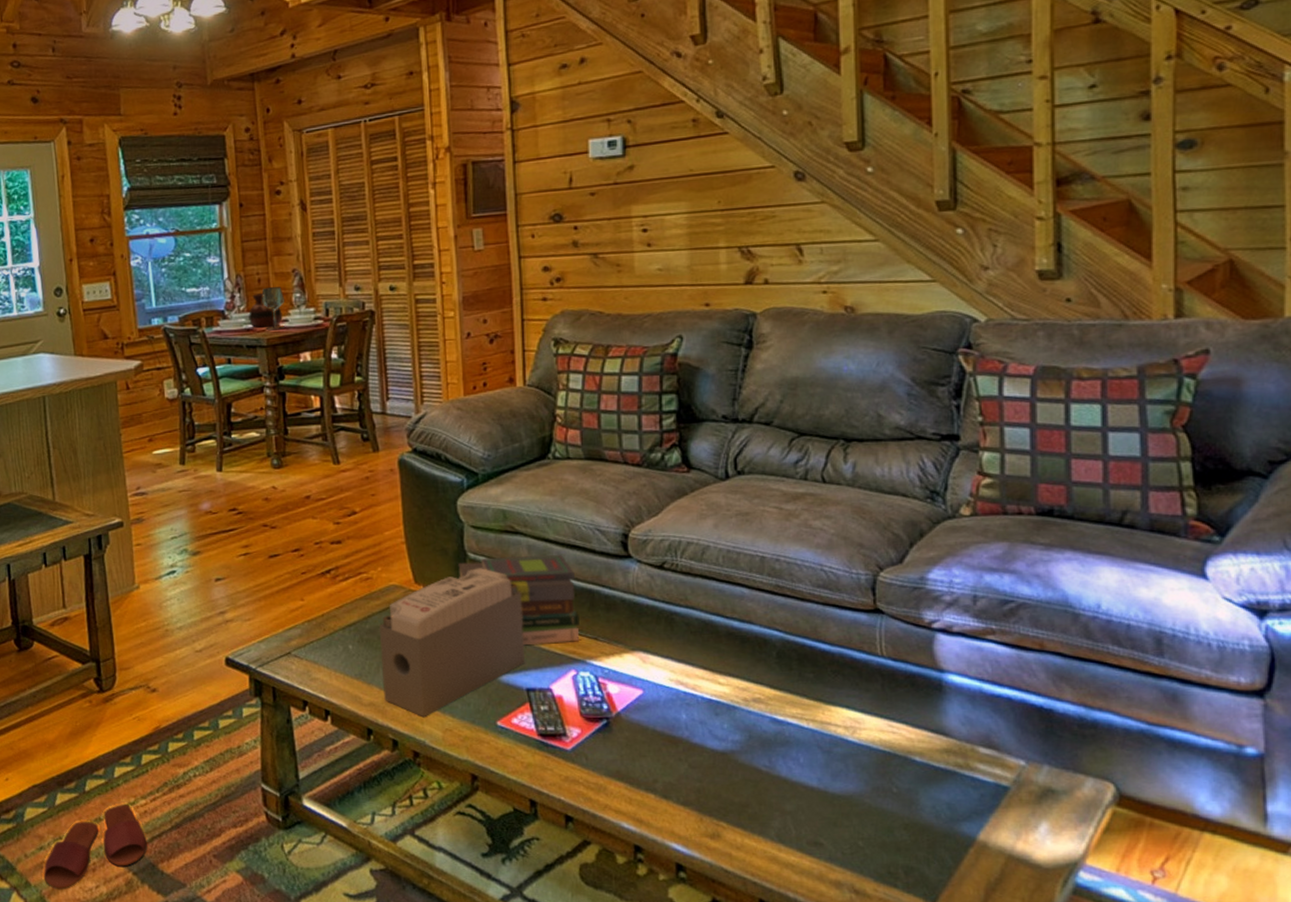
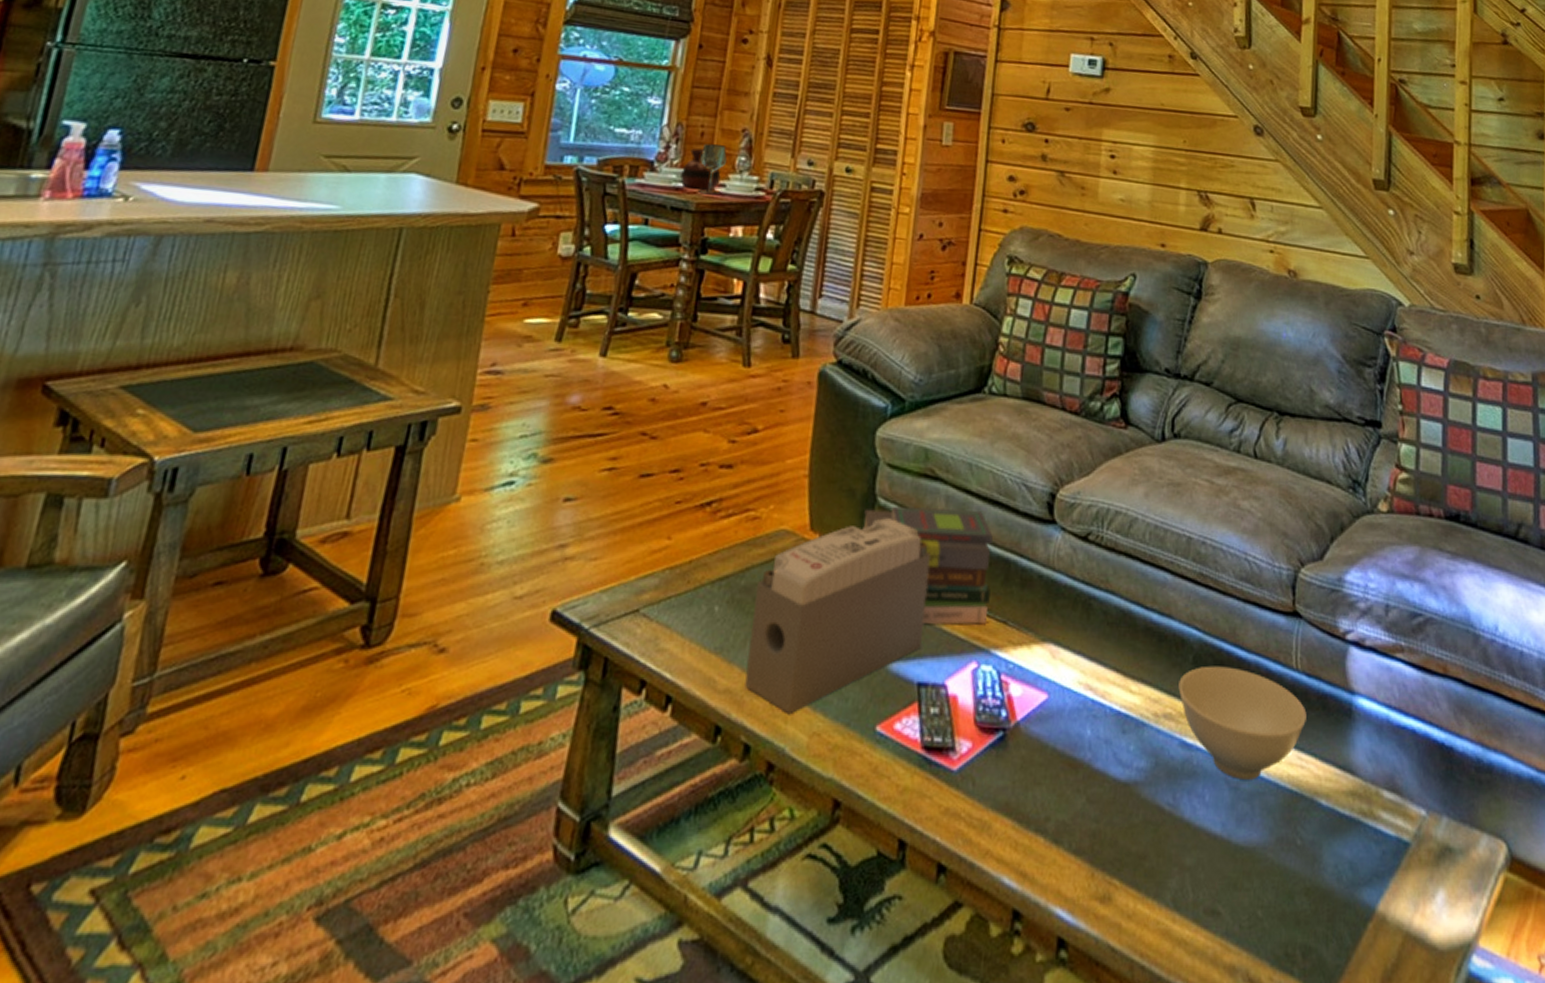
slippers: present [44,805,146,888] -> none [193,826,371,966]
bowl: none [765,658,895,745] -> present [1178,665,1307,780]

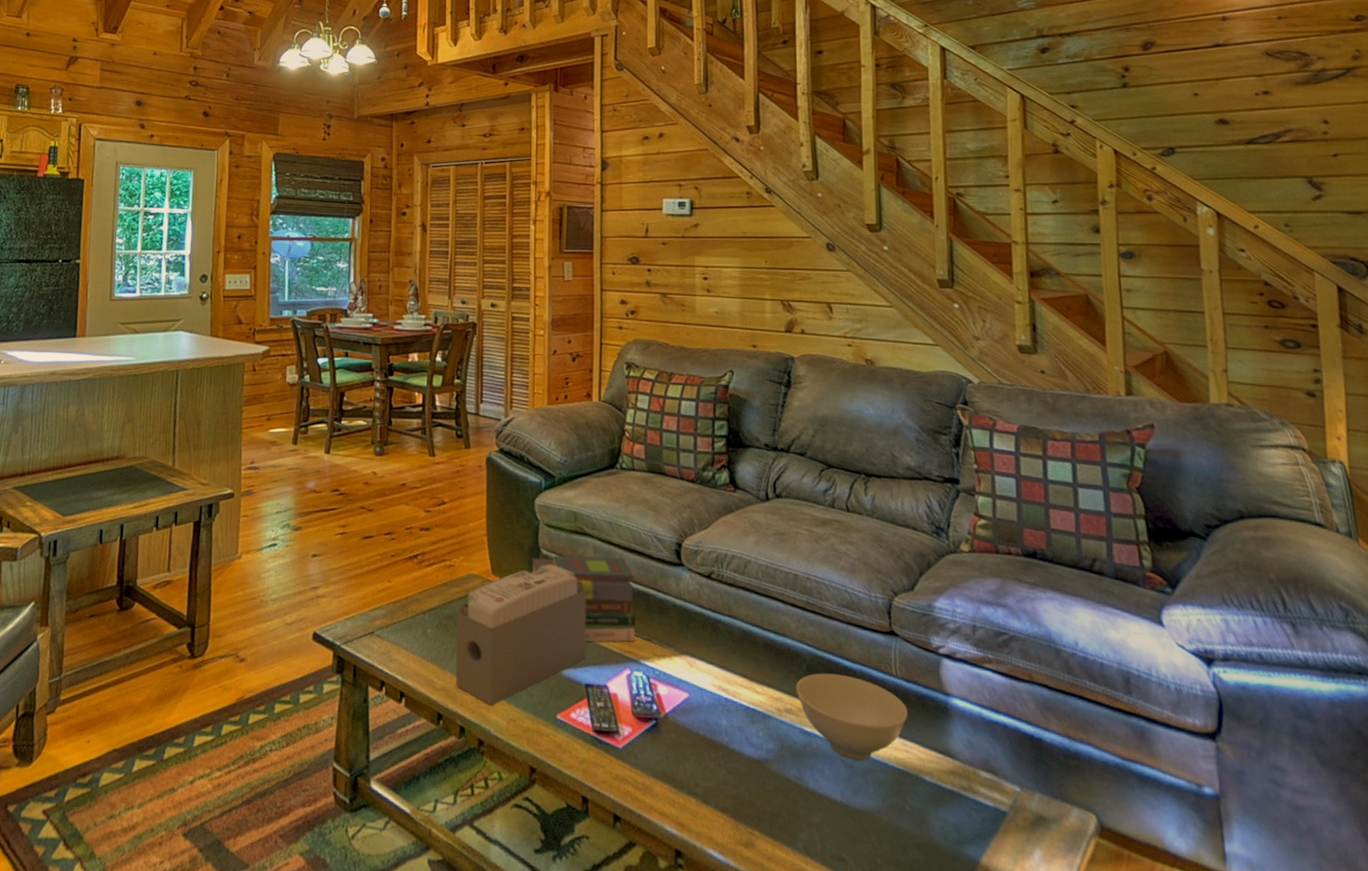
vase: present [680,148,721,190] -> none [368,298,397,328]
wine glass: present [699,143,728,195] -> none [381,294,401,332]

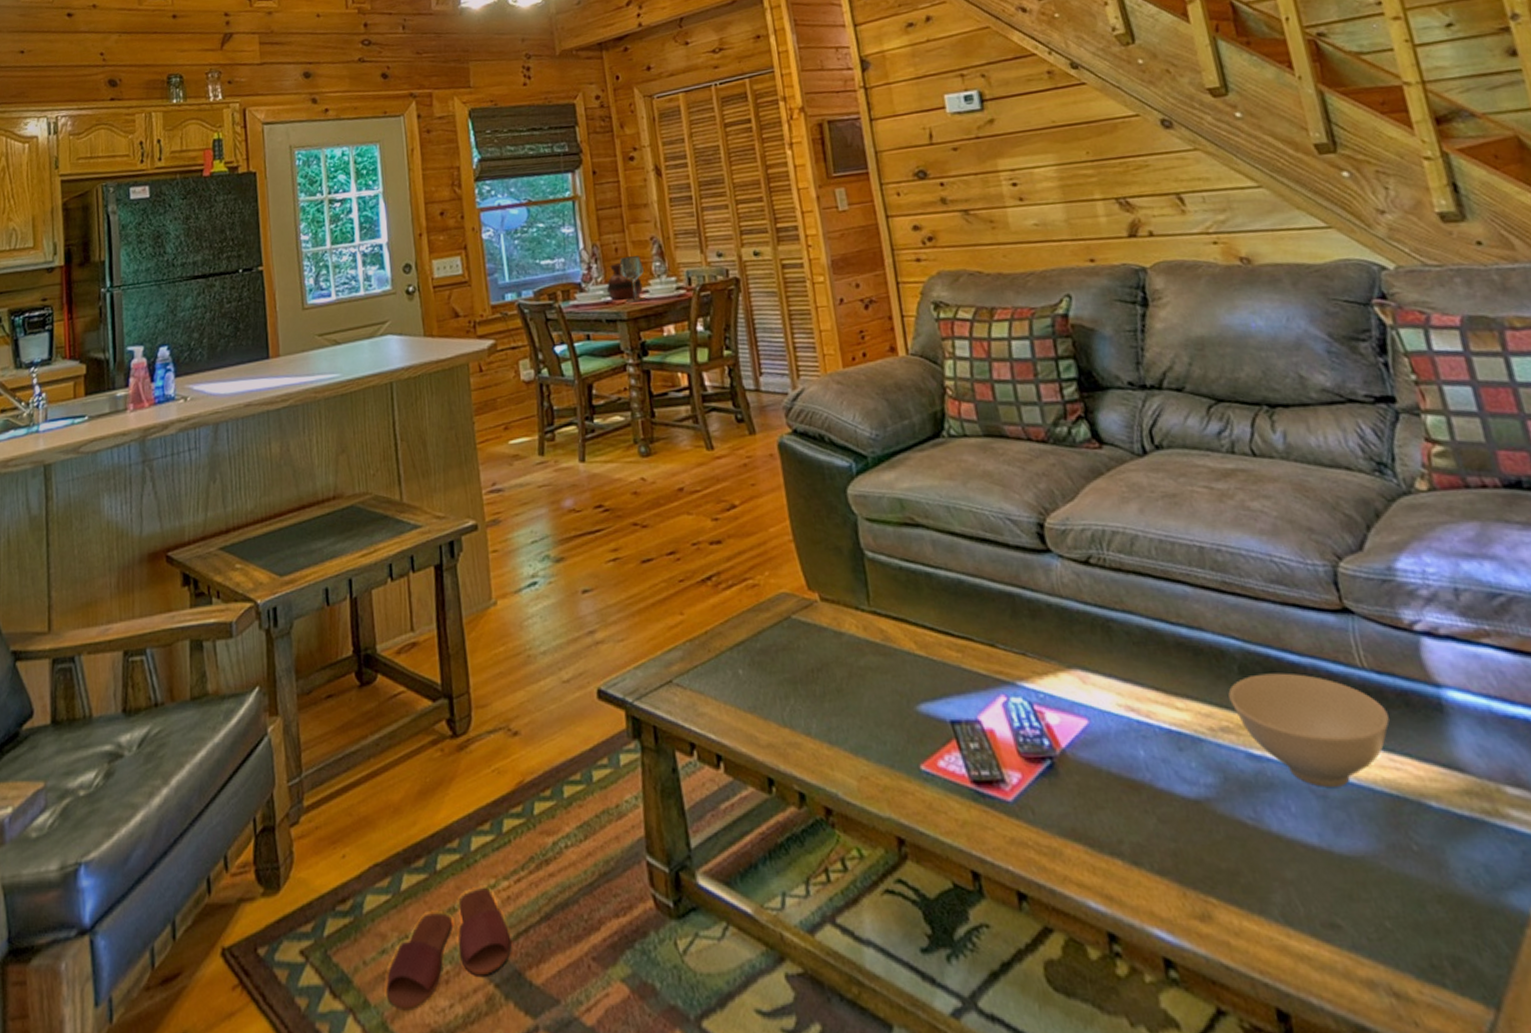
slippers: none [110,775,216,862] -> present [386,888,511,1009]
vase: none [368,298,397,328] -> present [607,263,643,300]
wine glass: none [381,294,401,332] -> present [619,256,646,303]
battery: present [456,564,586,706] -> none [772,569,945,762]
books: present [532,555,636,643] -> none [855,550,1004,665]

